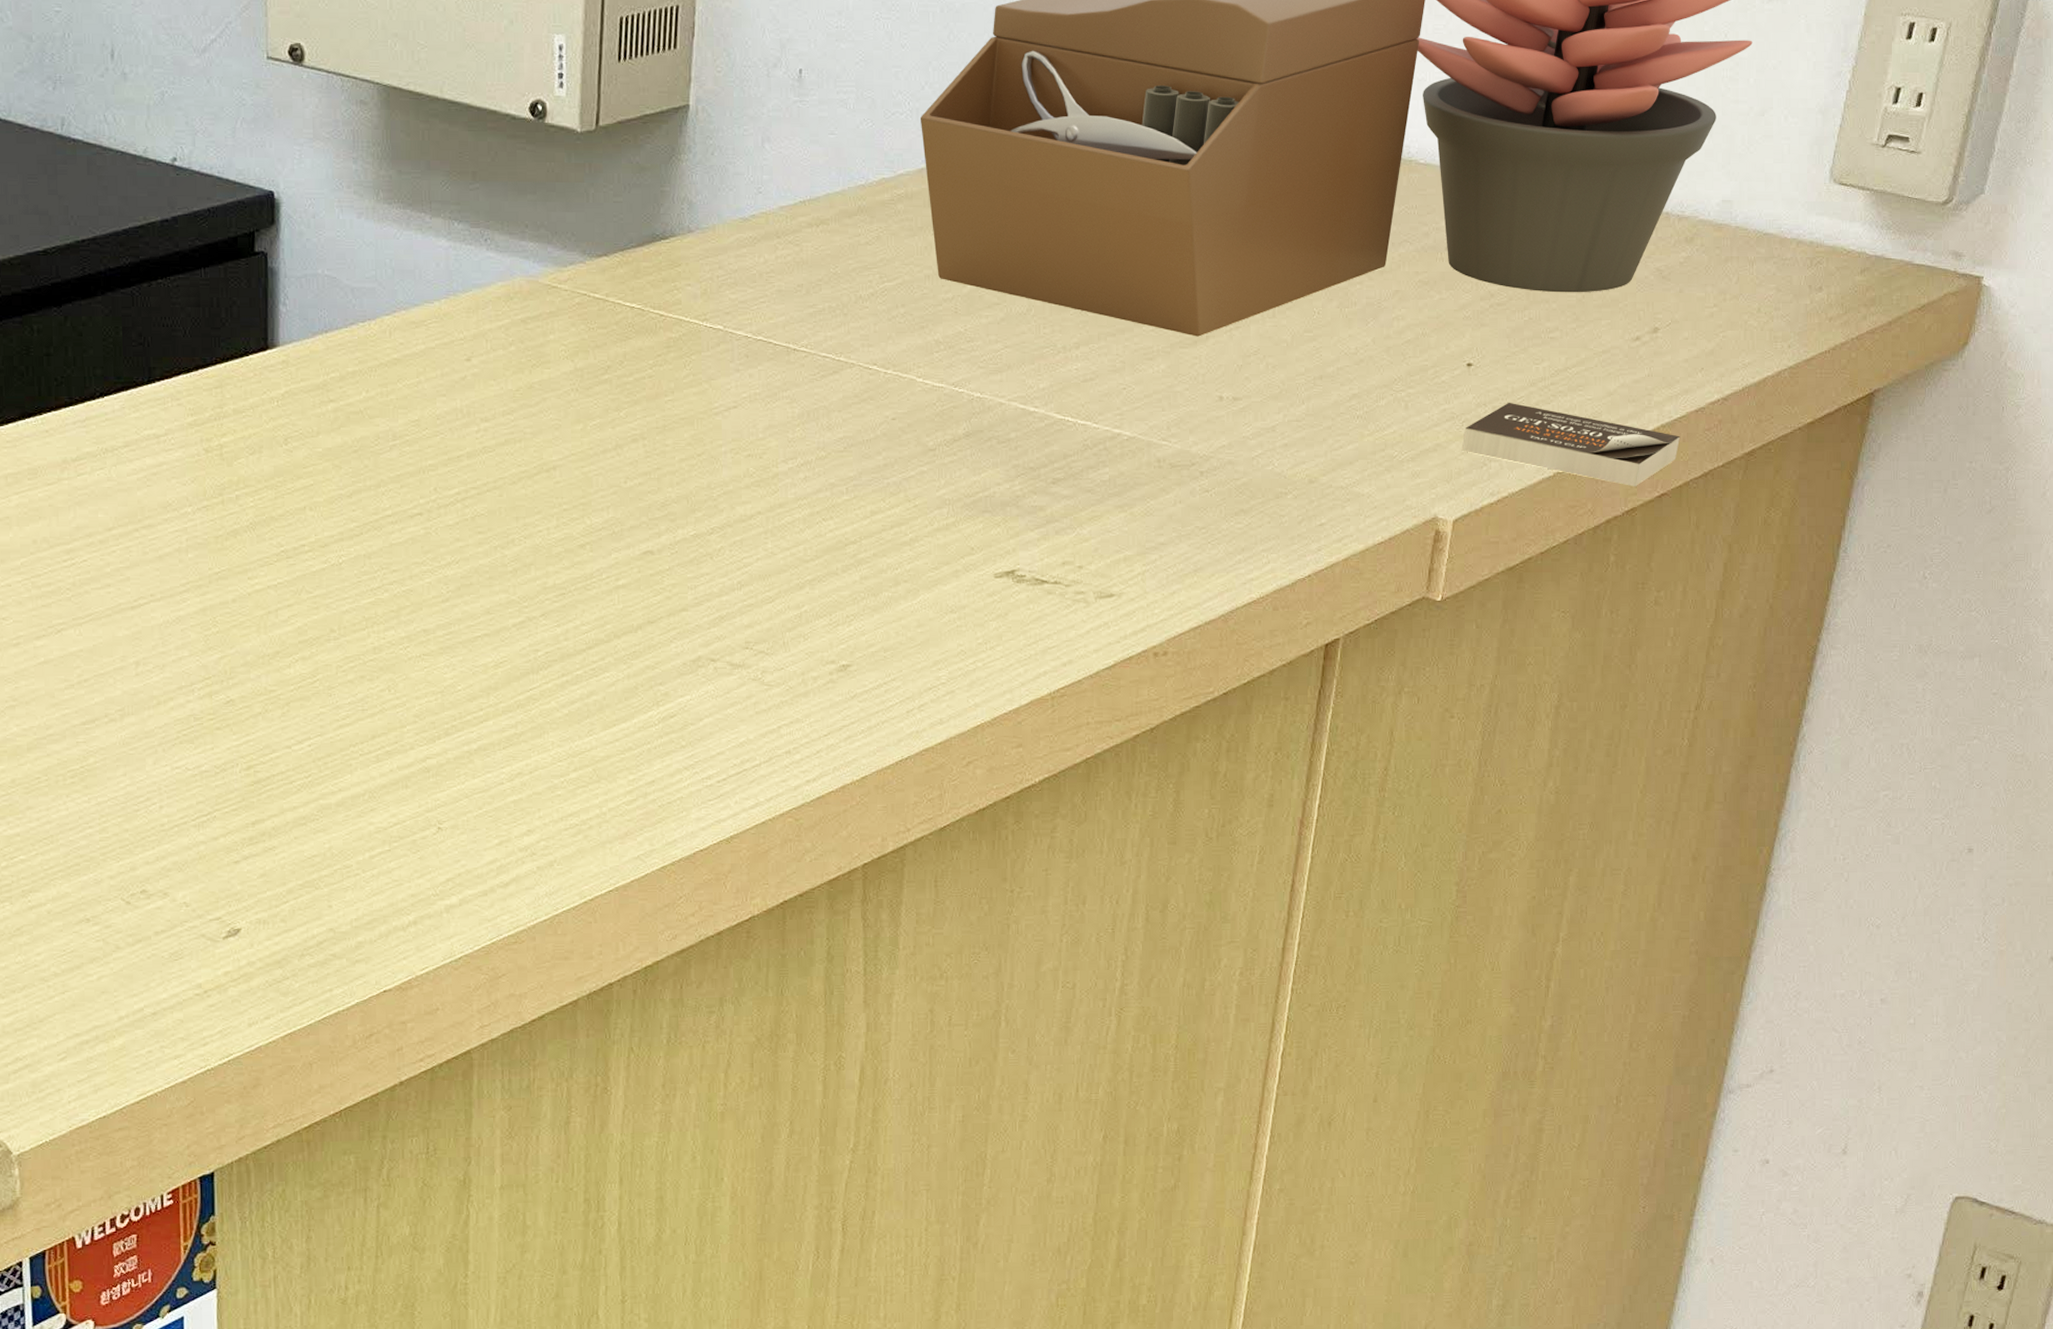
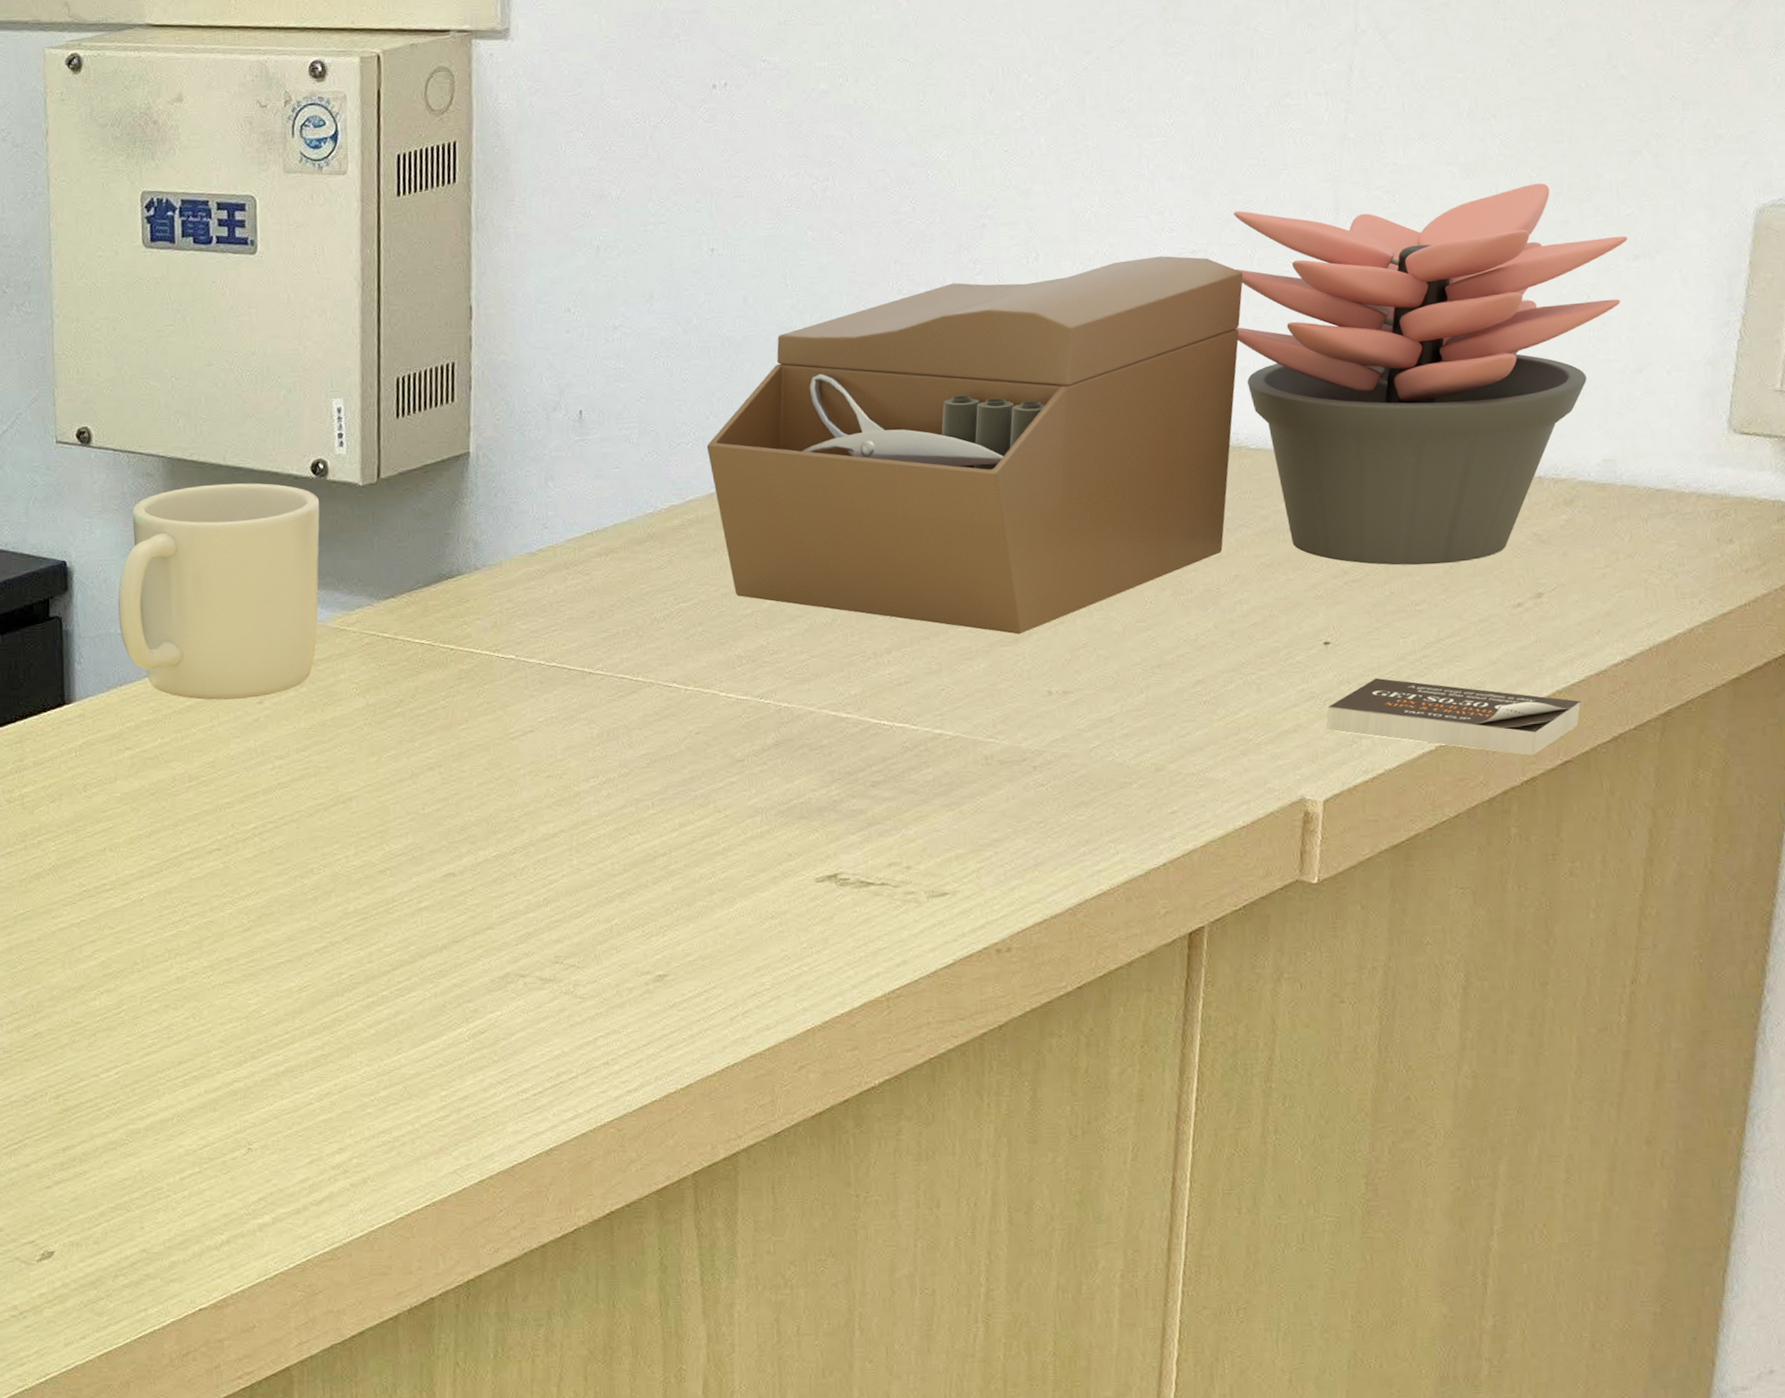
mug: none [326,118,537,354] -> present [117,483,320,700]

